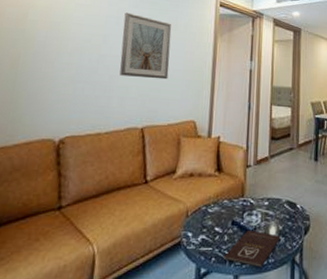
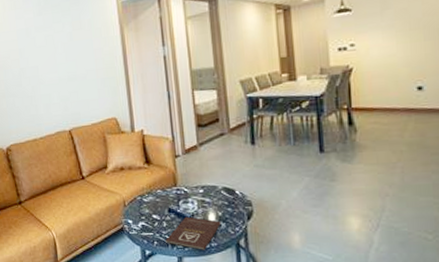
picture frame: present [119,12,172,80] -> none [32,21,83,85]

